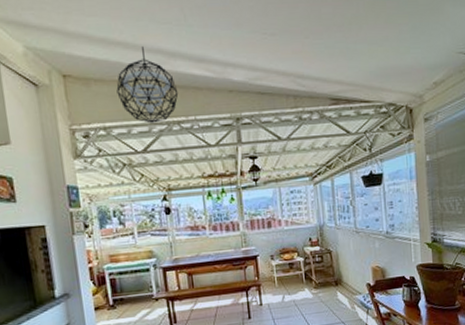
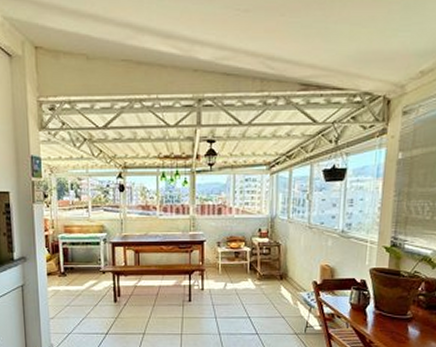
pendant light: present [116,46,179,124] -> none [84,20,143,100]

